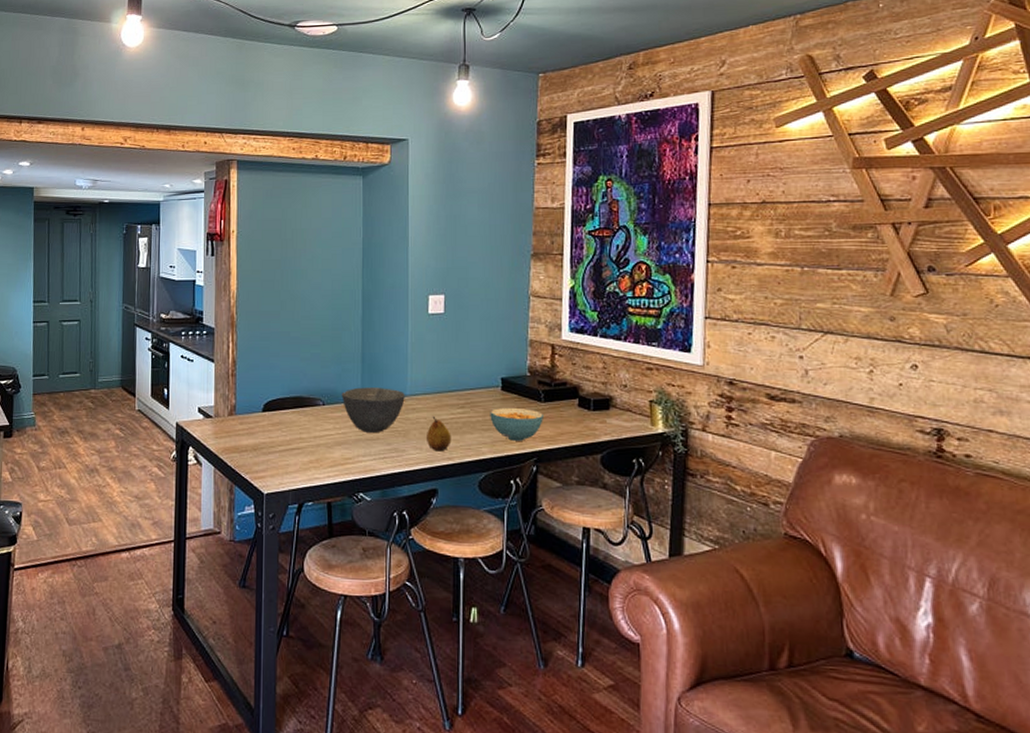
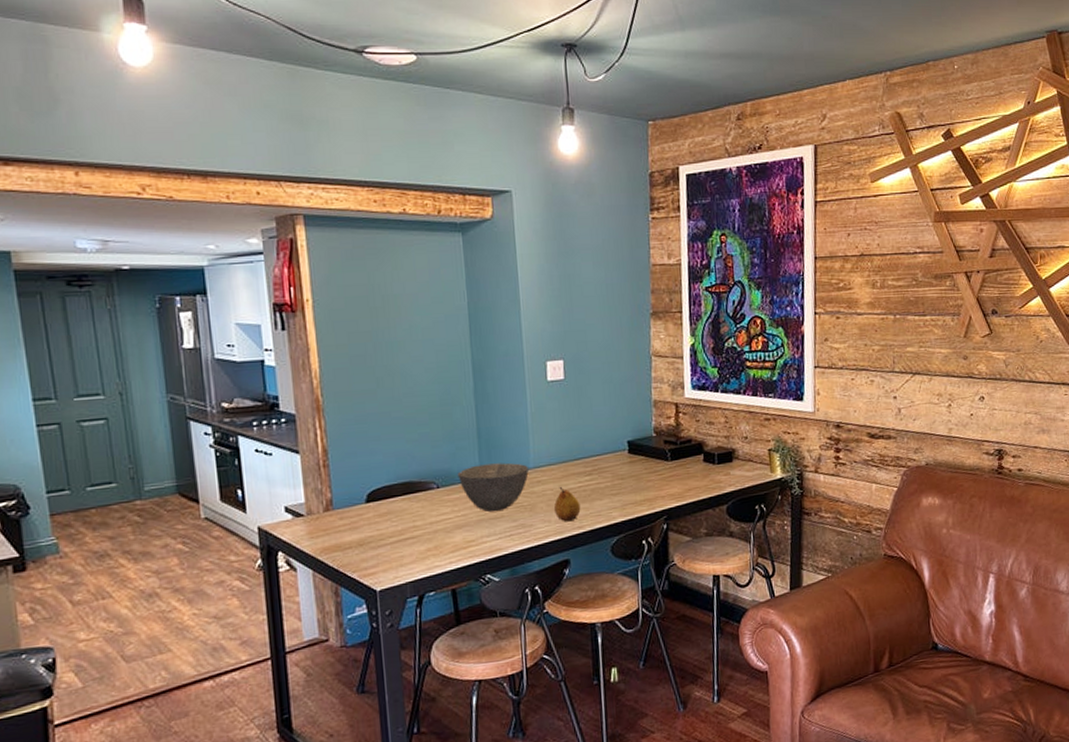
cereal bowl: present [490,407,543,441] -> none [618,469,671,502]

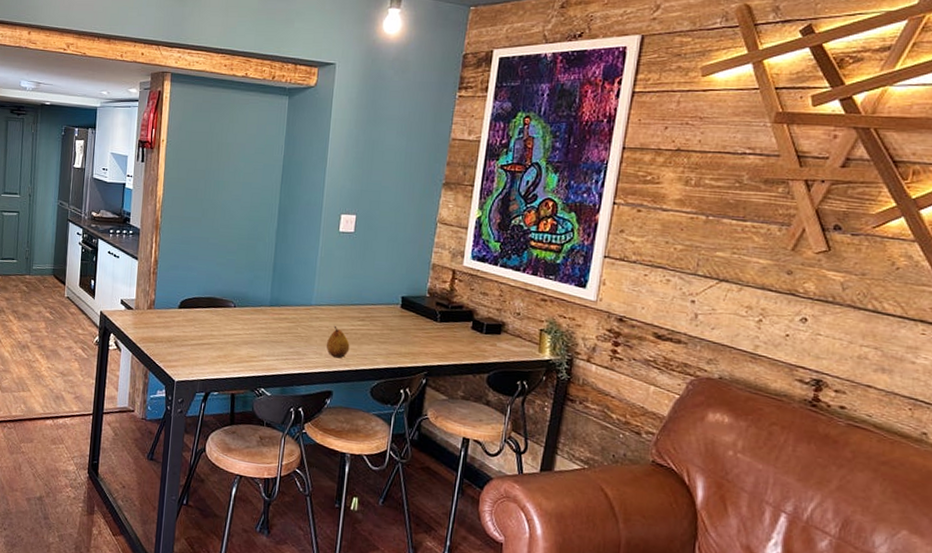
bowl: present [457,463,529,512] -> none [251,294,310,337]

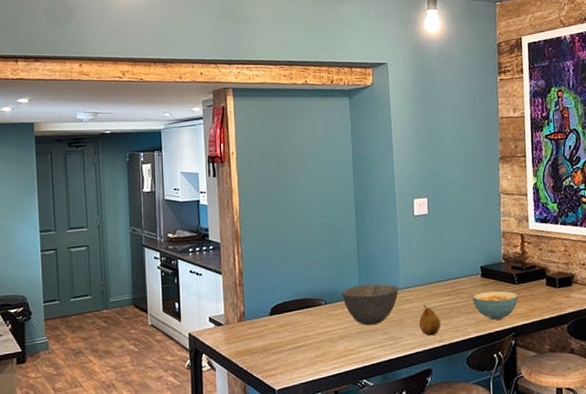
bowl: none [251,294,310,337] -> present [341,284,398,326]
cereal bowl: none [387,324,438,356] -> present [472,291,518,320]

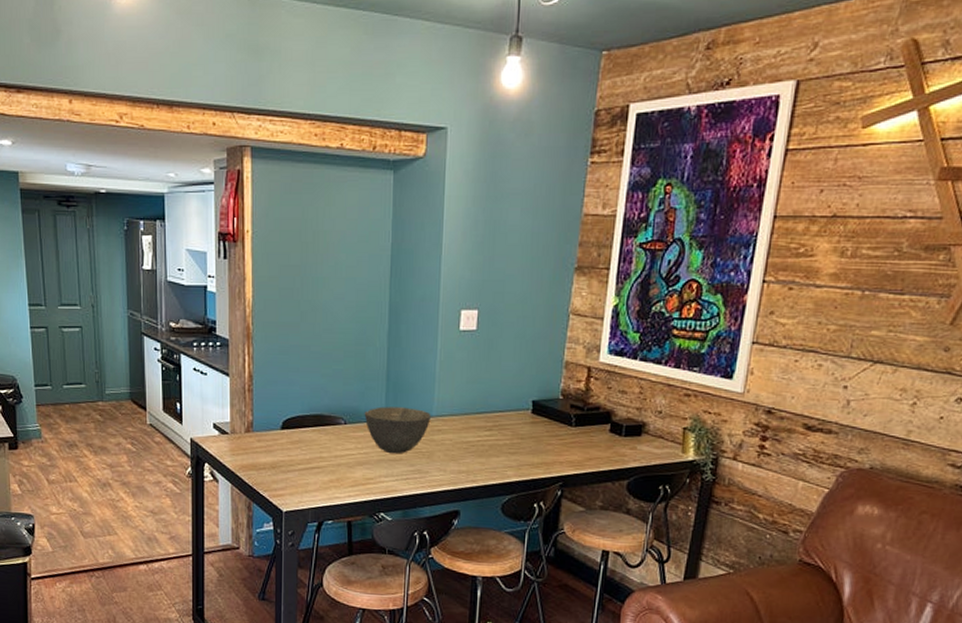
fruit: present [419,304,441,336] -> none [451,437,477,474]
cereal bowl: present [472,291,518,320] -> none [518,431,573,465]

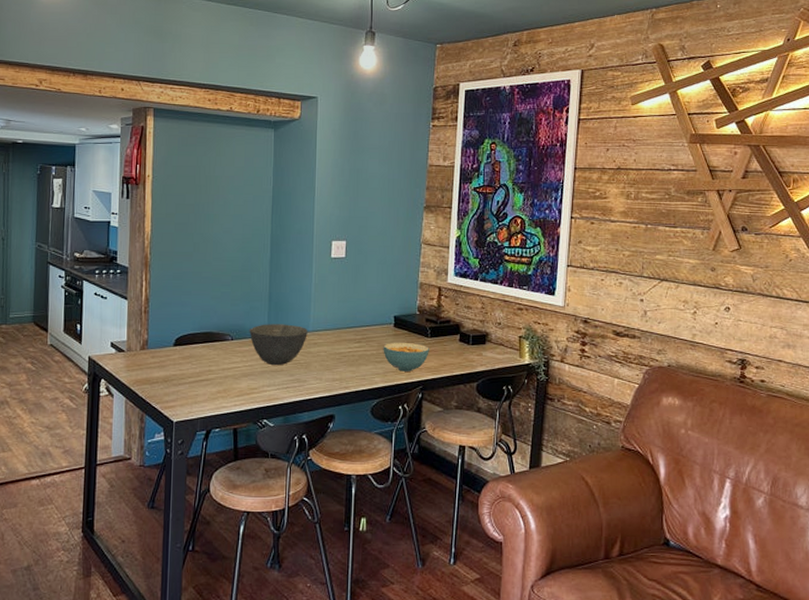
cereal bowl: none [518,431,573,465] -> present [383,342,429,372]

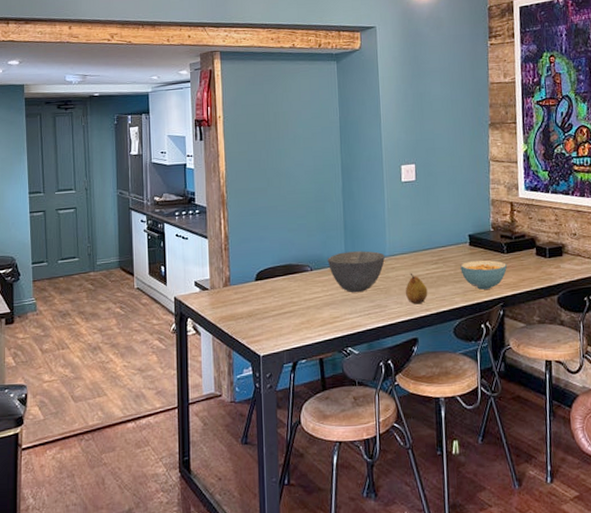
fruit: none [326,349,348,382] -> present [406,272,428,304]

